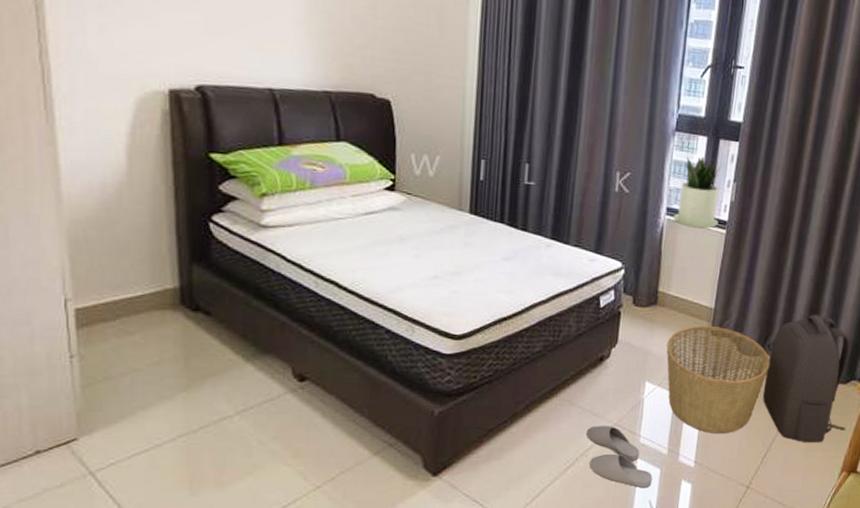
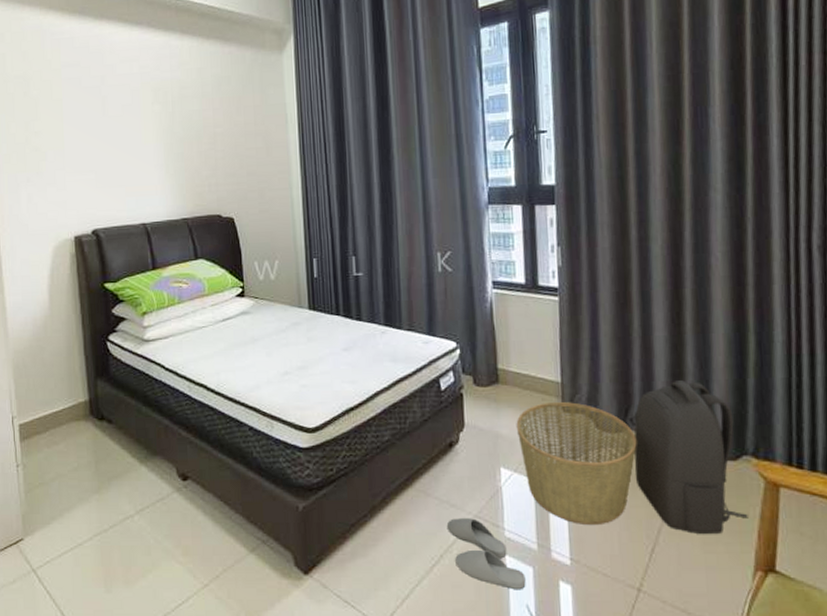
planter: present [673,156,721,229] -> none [501,225,549,299]

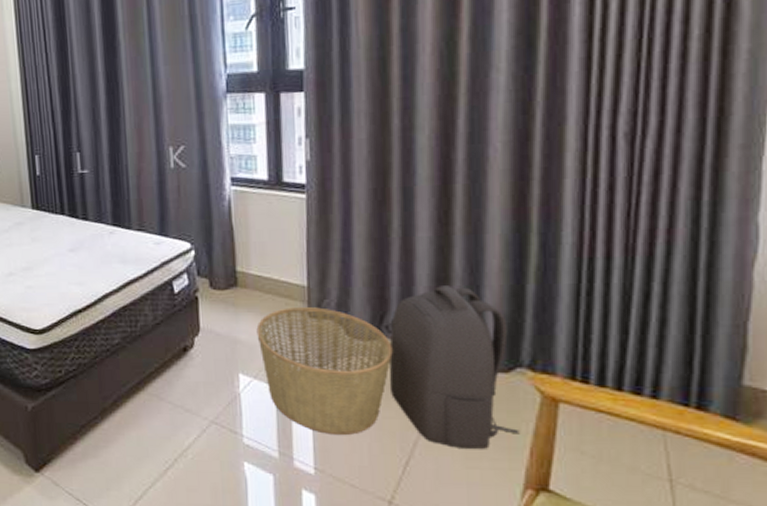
slippers: present [446,518,526,590] -> none [181,423,266,497]

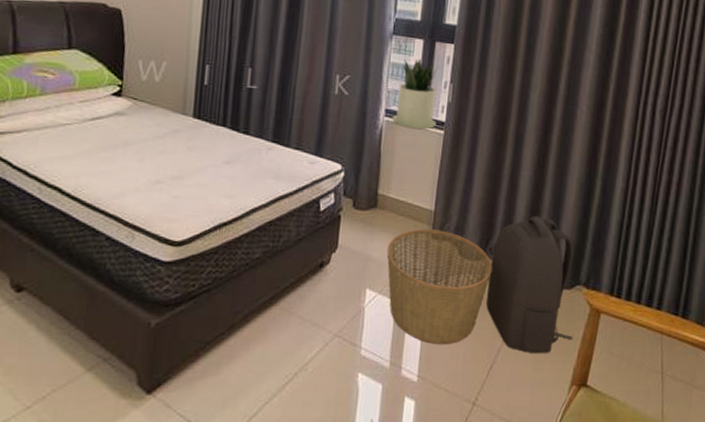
planter: none [240,115,295,197] -> present [392,58,437,130]

